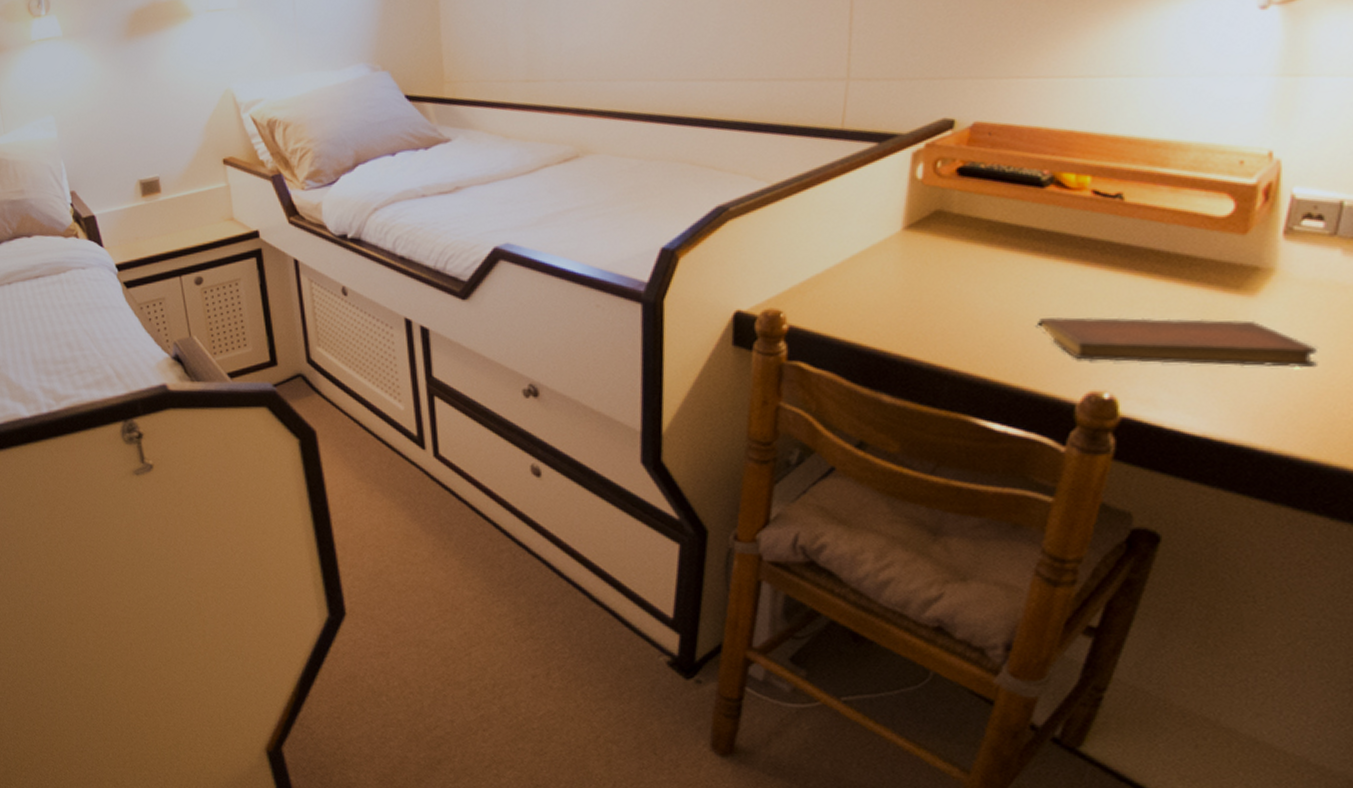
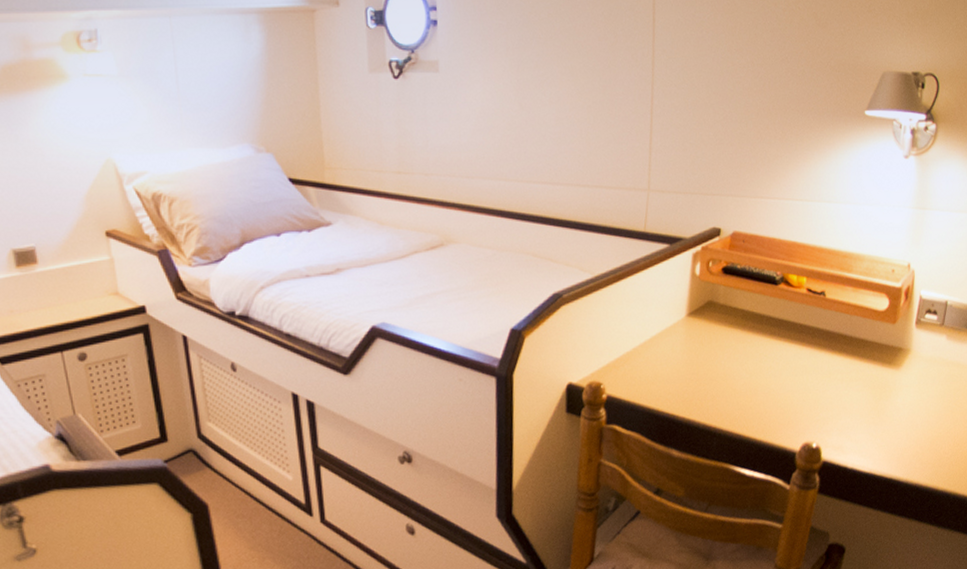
notebook: present [1038,317,1317,369] -> none [773,385,932,421]

